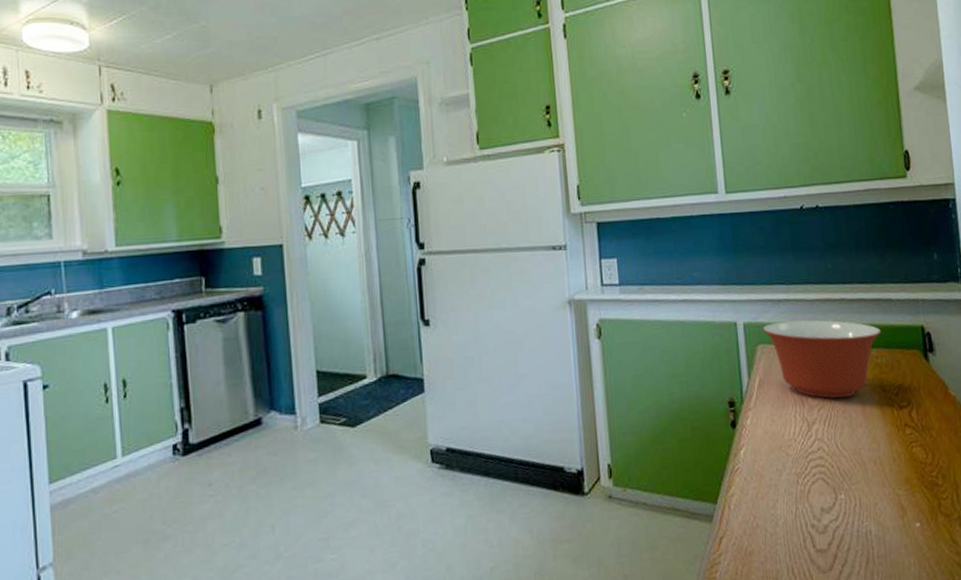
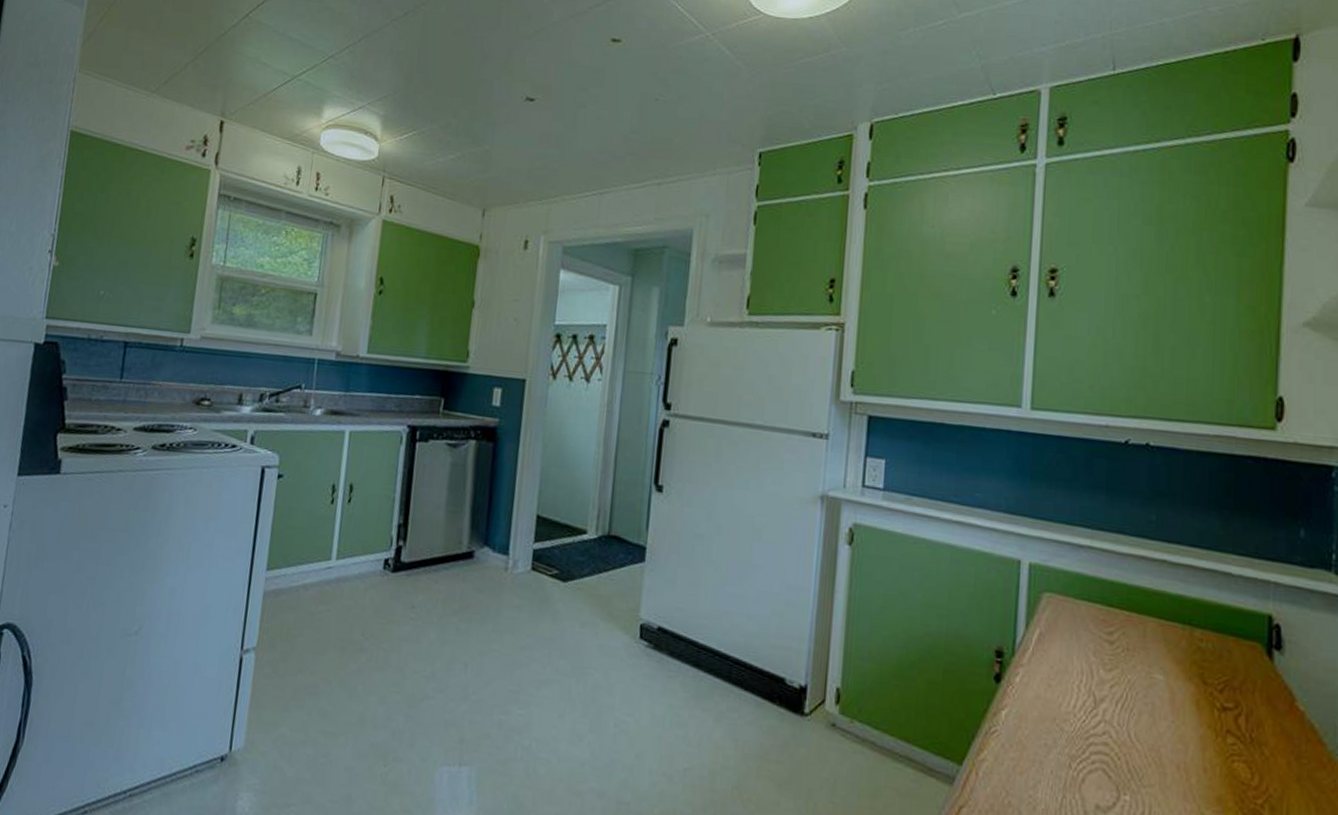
mixing bowl: present [762,320,882,399] -> none [1052,570,1213,680]

